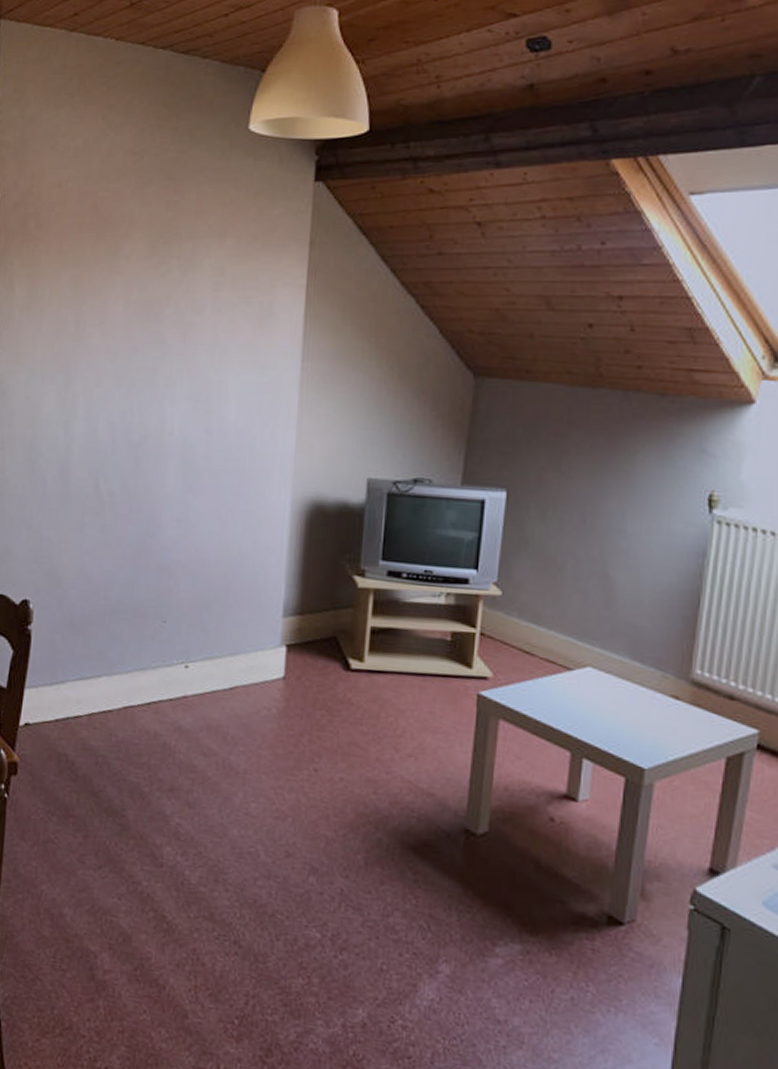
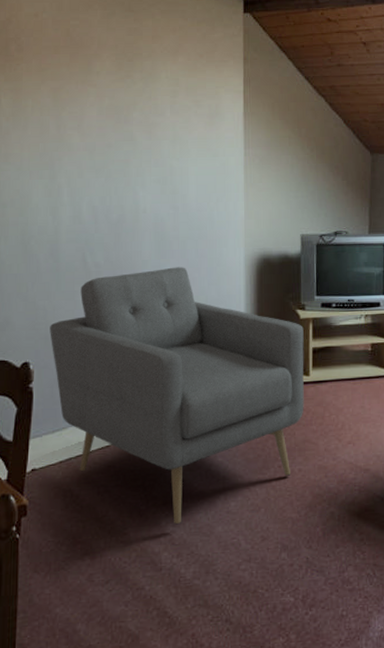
armchair: none [53,505,361,818] -> present [50,267,304,525]

